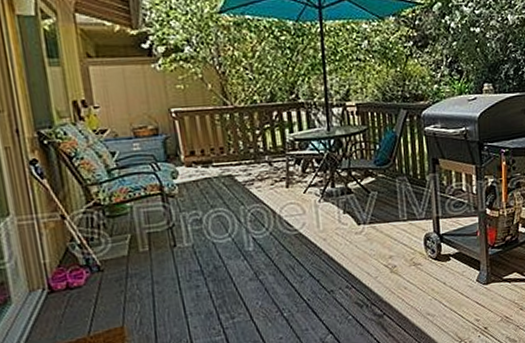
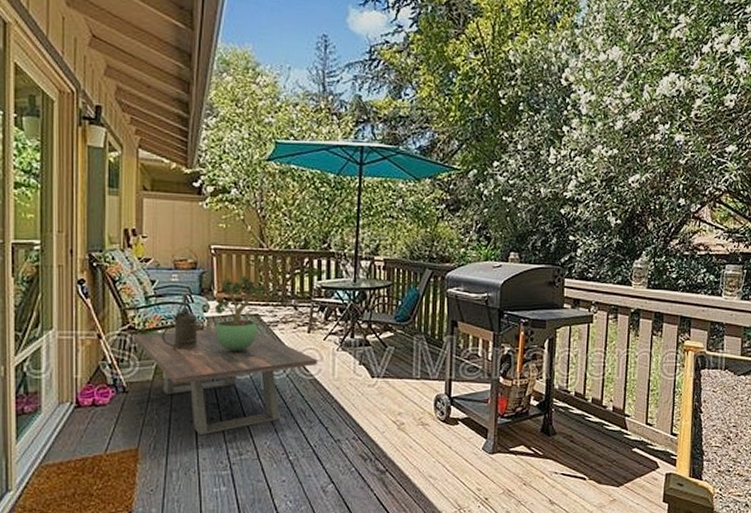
coffee table: none [99,192,300,305] -> present [132,328,317,436]
oil lamp: none [131,163,177,221] -> present [162,295,205,349]
potted plant: none [183,136,237,216] -> present [214,275,266,351]

